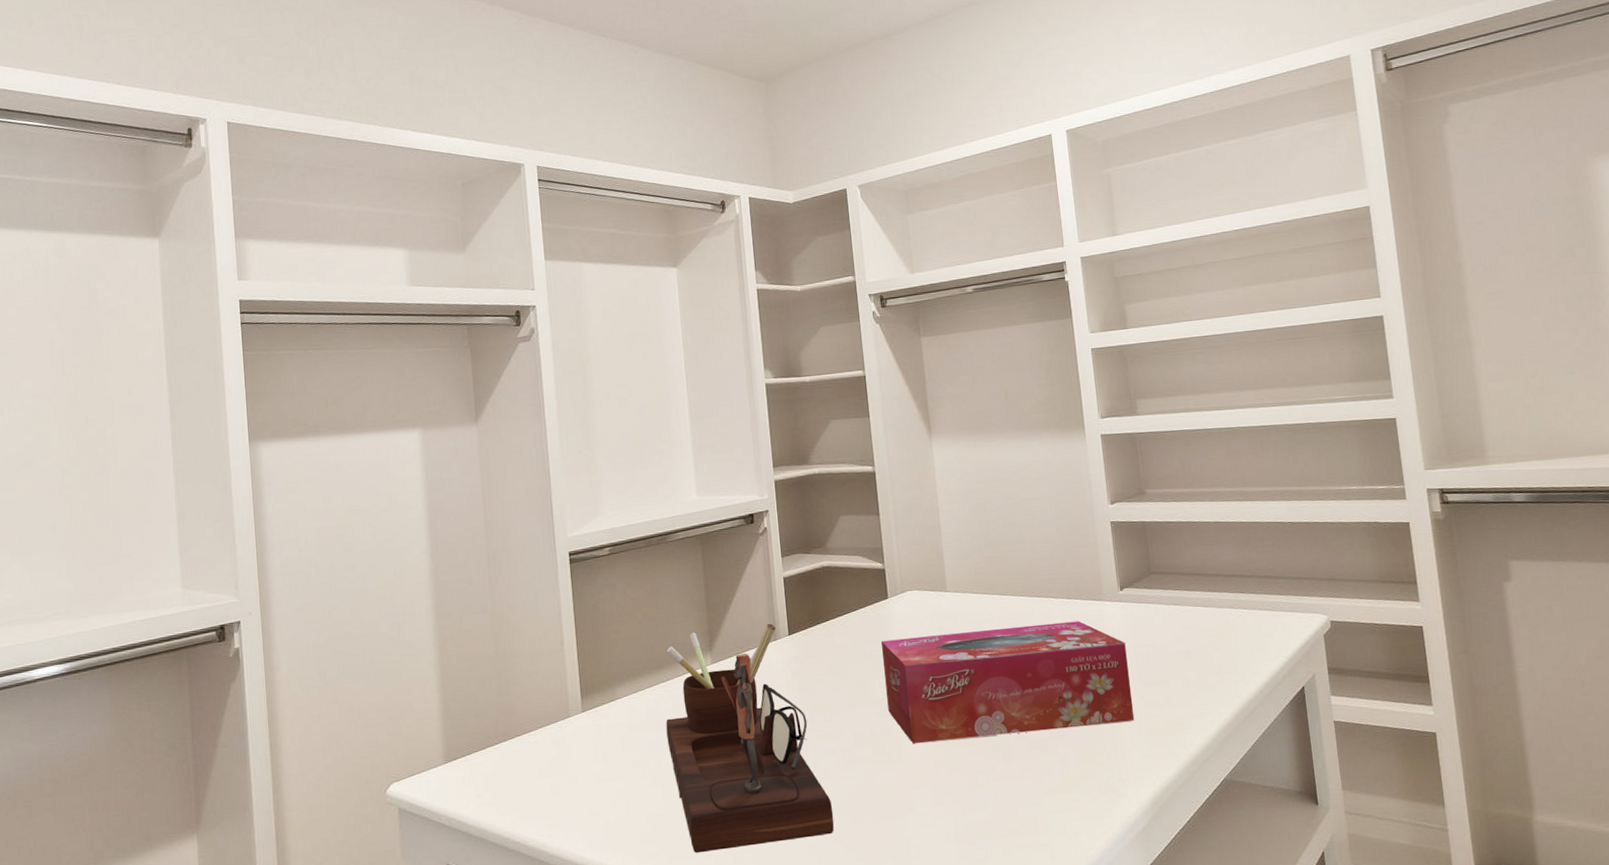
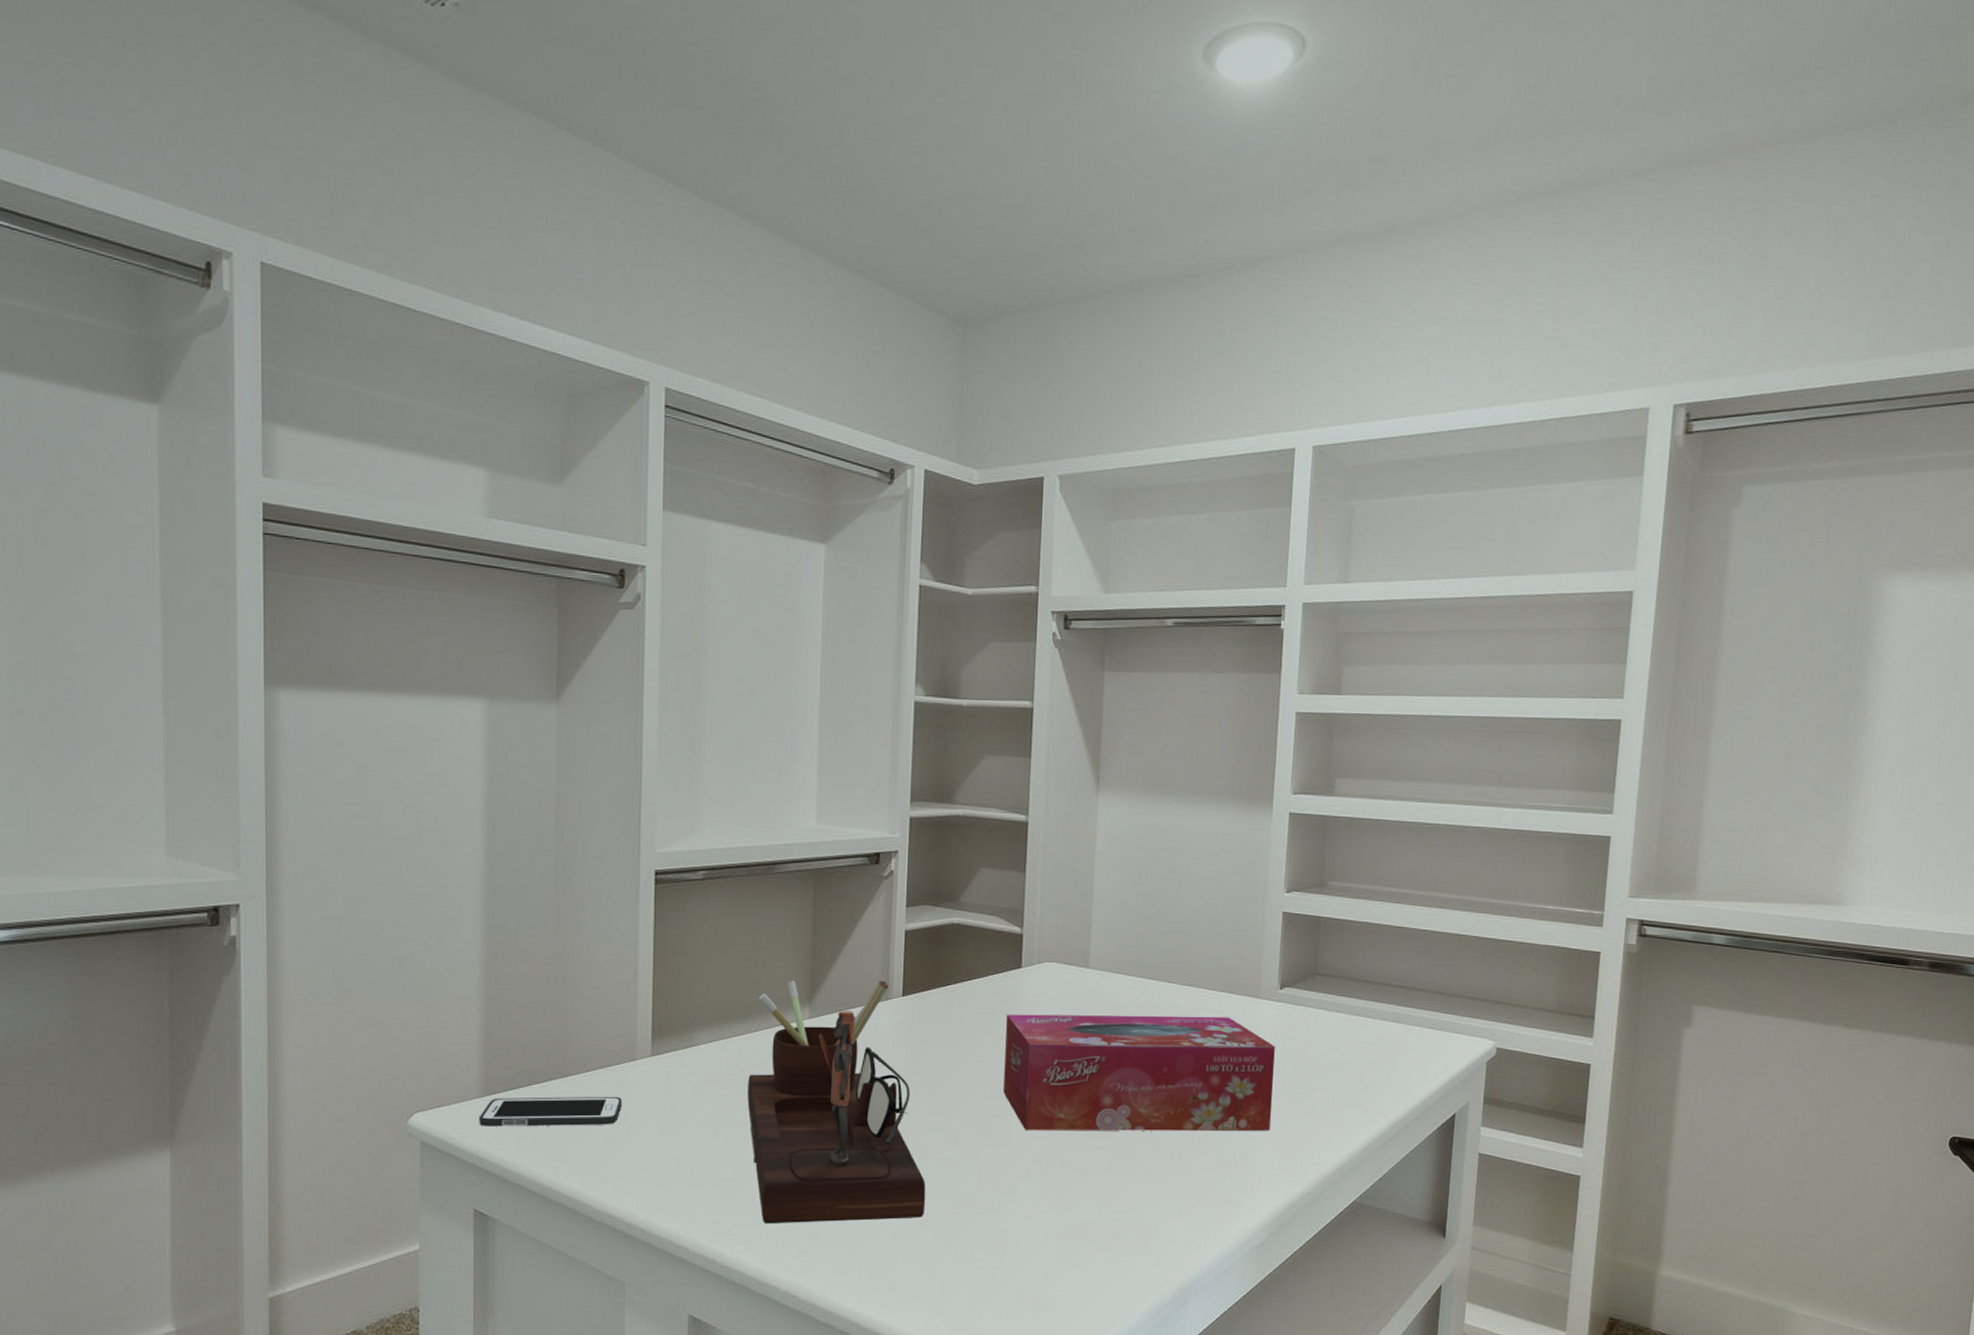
cell phone: none [444,751,562,790] -> present [479,1096,622,1127]

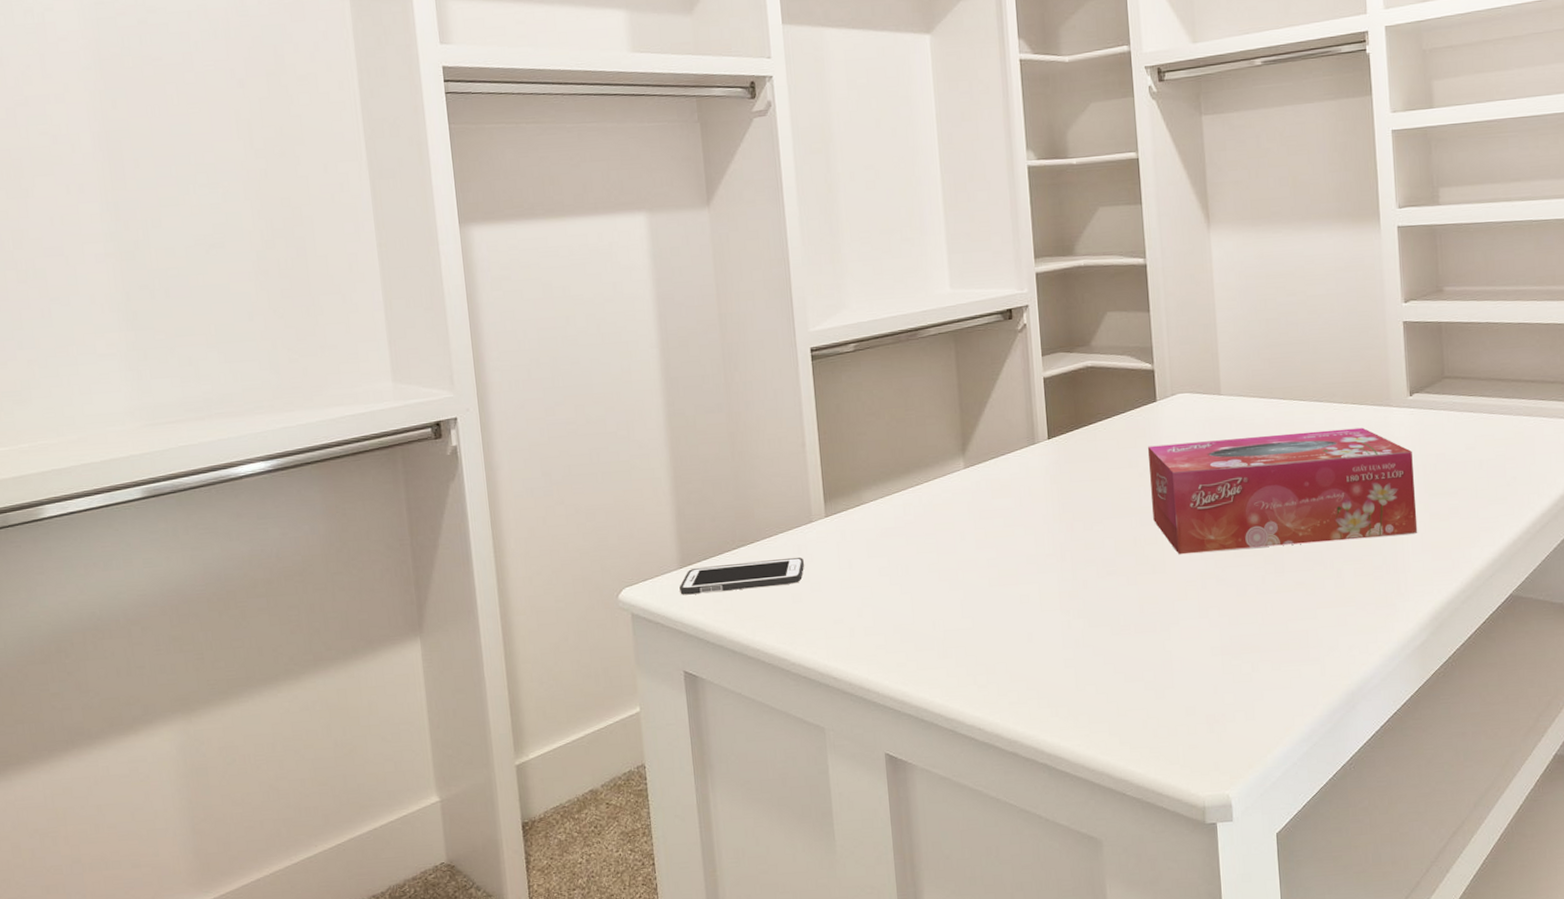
desk organizer: present [747,980,926,1224] -> none [915,426,1093,664]

